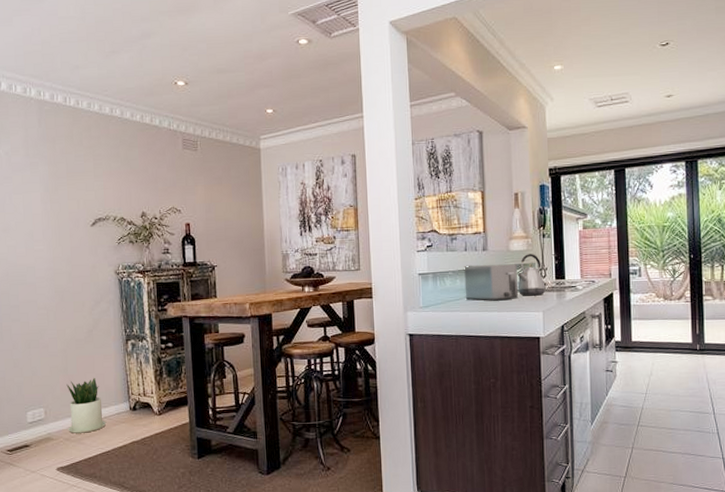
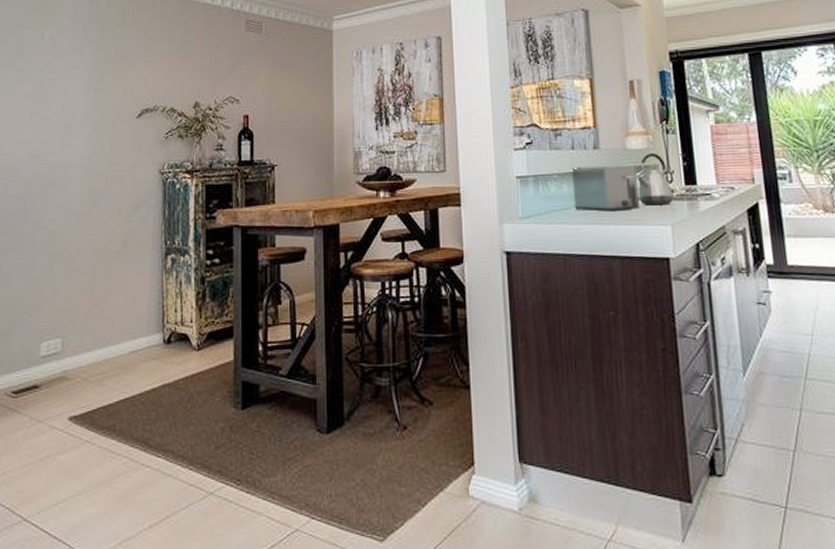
planter: present [66,378,107,433] -> none [87,301,134,372]

